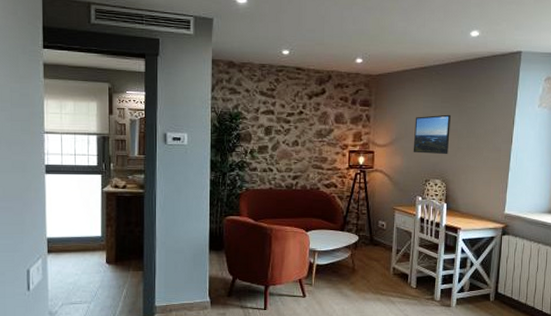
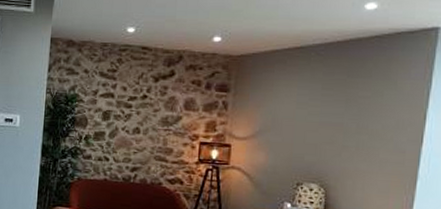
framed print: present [413,114,452,155] -> none [281,104,336,154]

